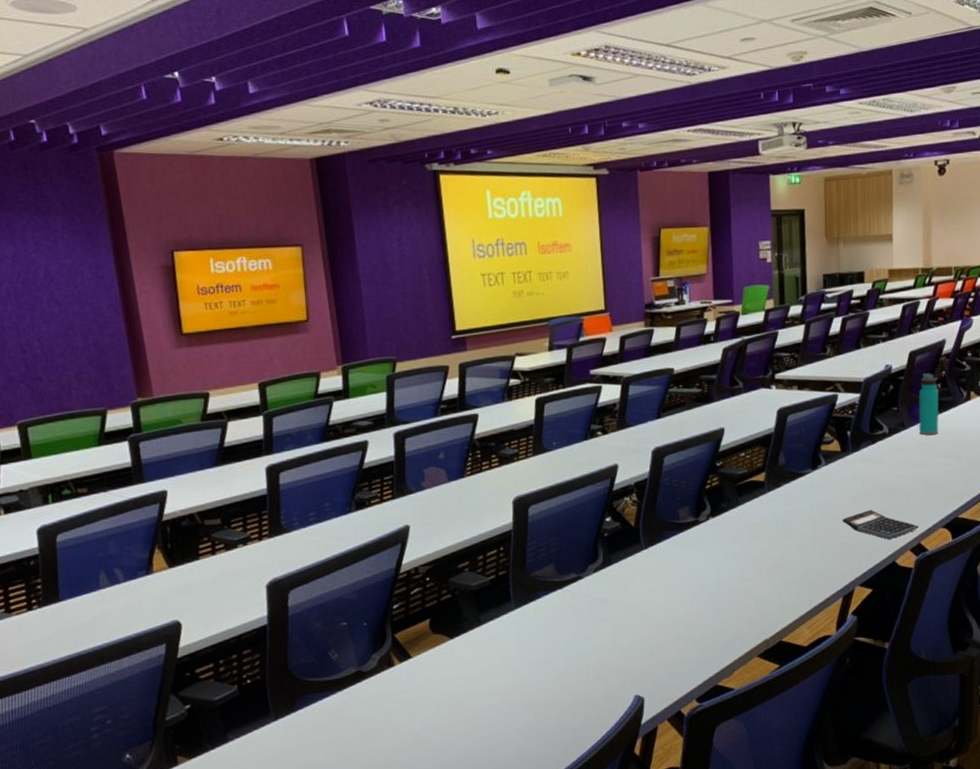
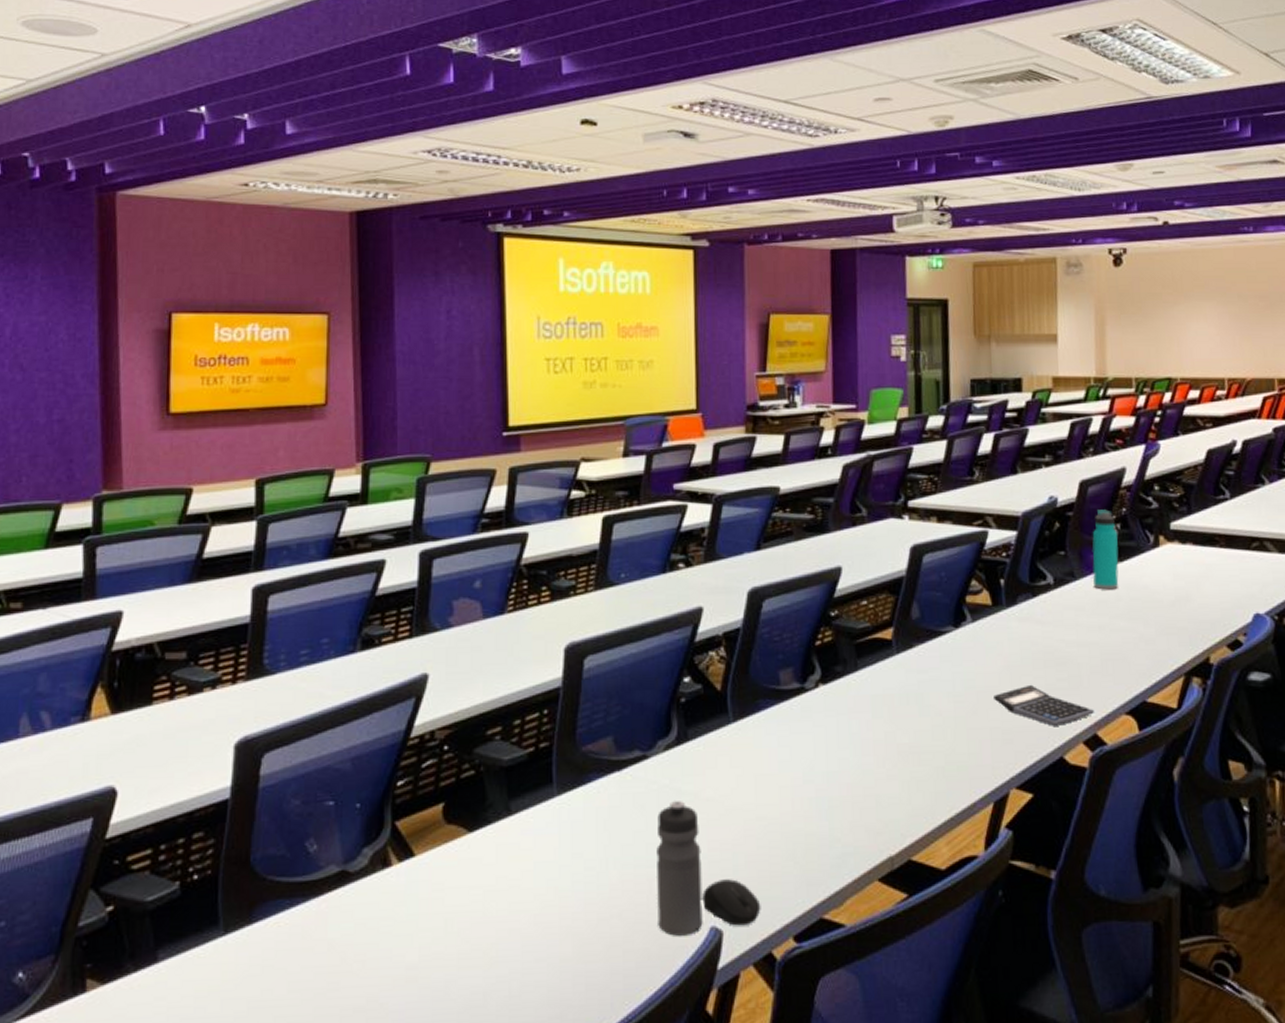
water bottle: none [591,607,629,703] -> present [655,800,703,936]
computer mouse: none [627,661,672,694] -> present [702,879,761,926]

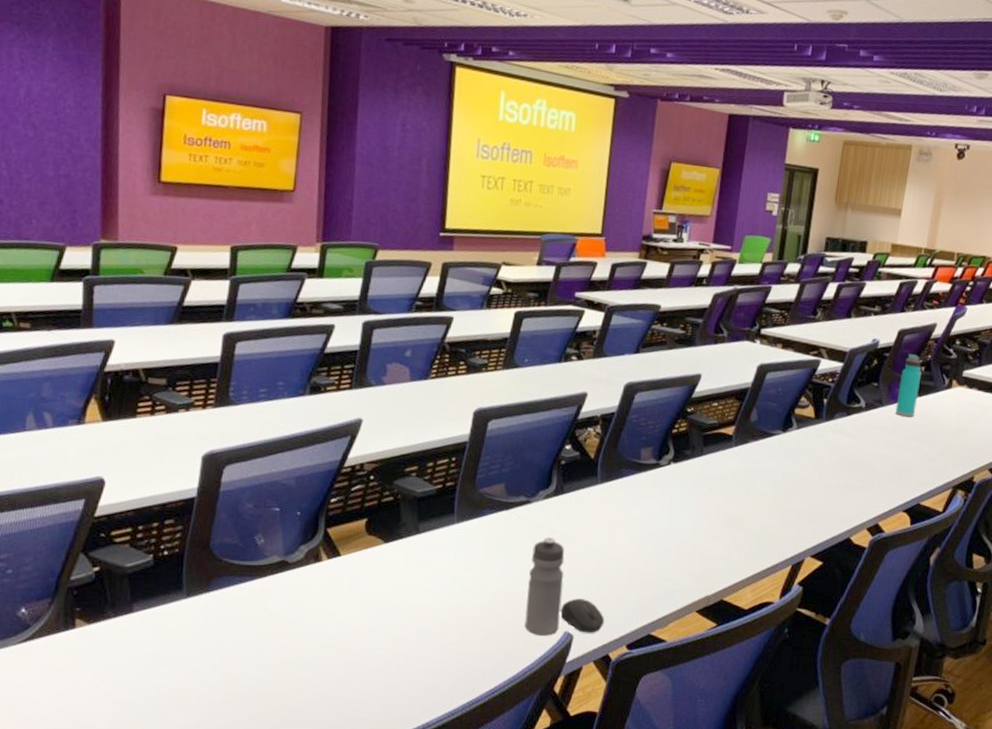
calculator: present [994,684,1094,726] -> none [804,481,879,515]

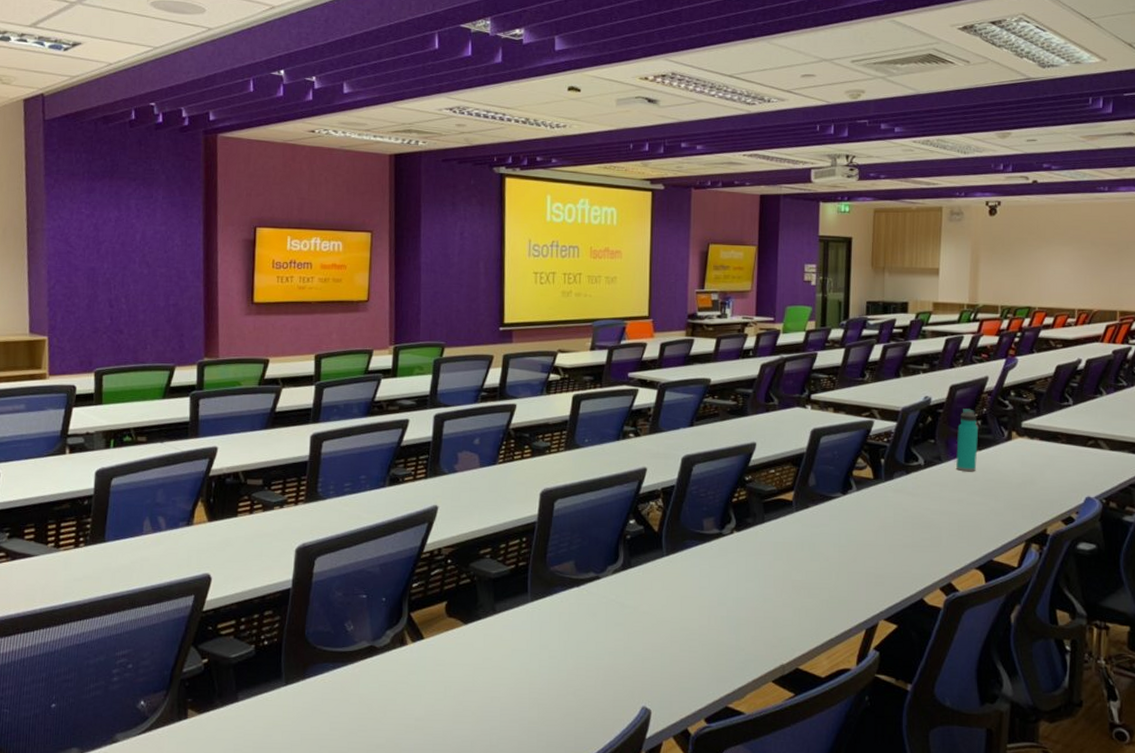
water bottle: present [524,536,565,636] -> none [602,611,637,712]
computer mouse: present [560,598,605,633] -> none [637,672,681,708]

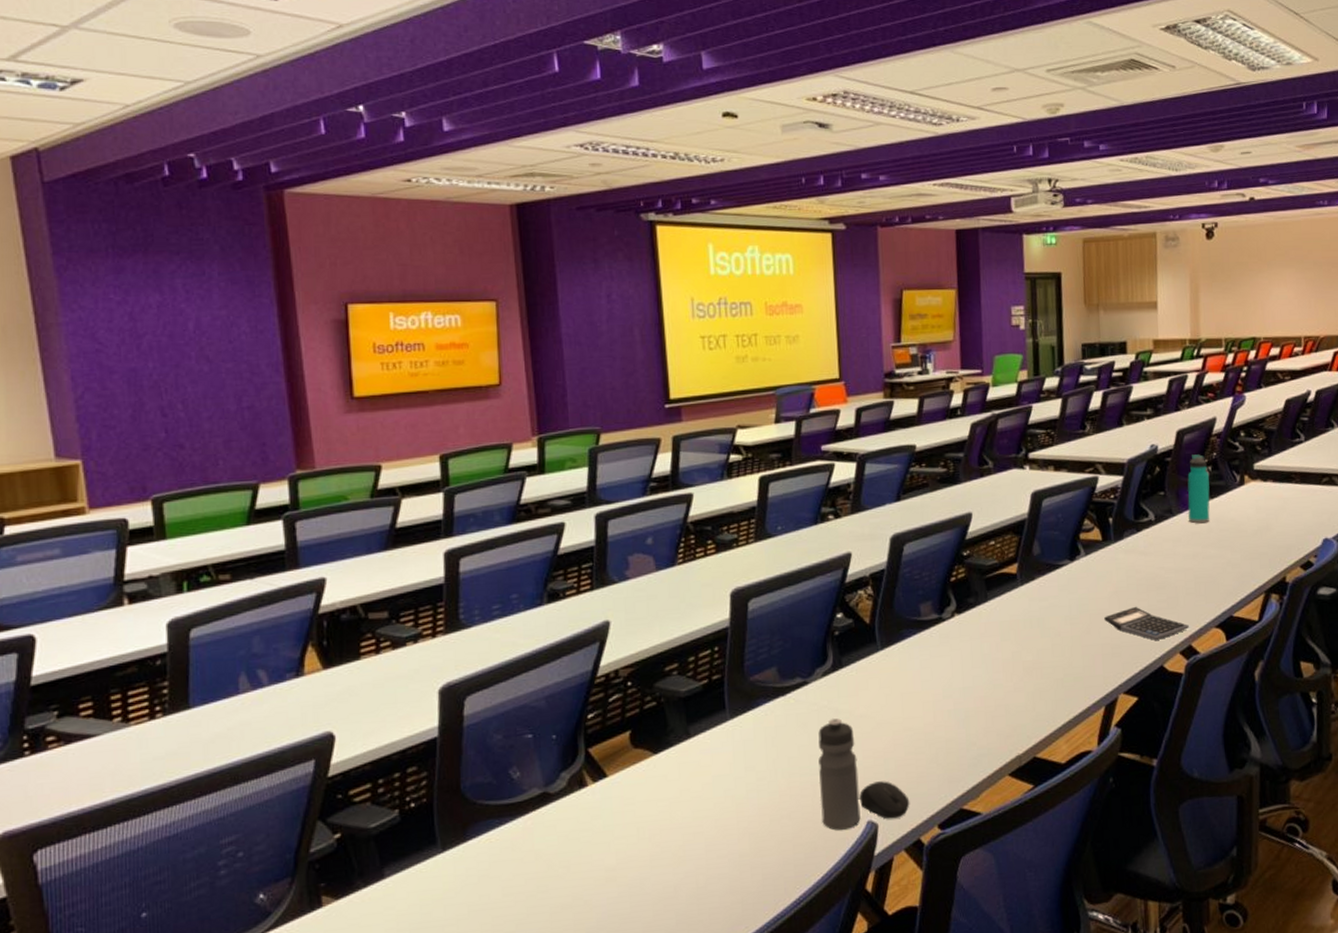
water bottle: none [602,611,637,712] -> present [818,718,861,830]
computer mouse: none [637,672,681,708] -> present [859,781,910,819]
calculator: none [870,541,950,575] -> present [1104,606,1189,640]

